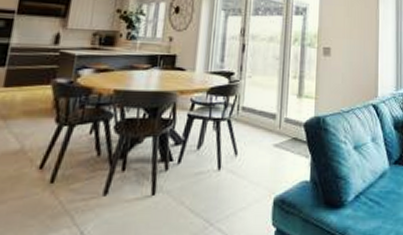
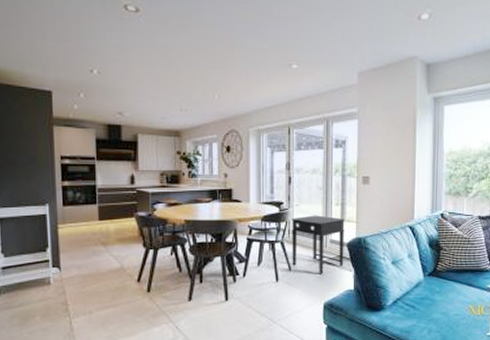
side table: none [239,89,302,161] -> present [291,215,345,274]

